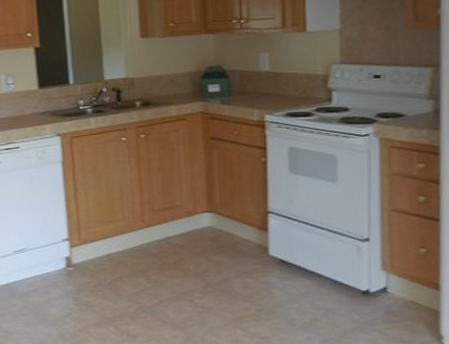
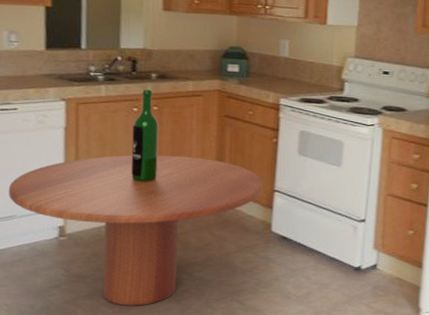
dining table: none [19,118,256,334] -> present [8,89,263,306]

